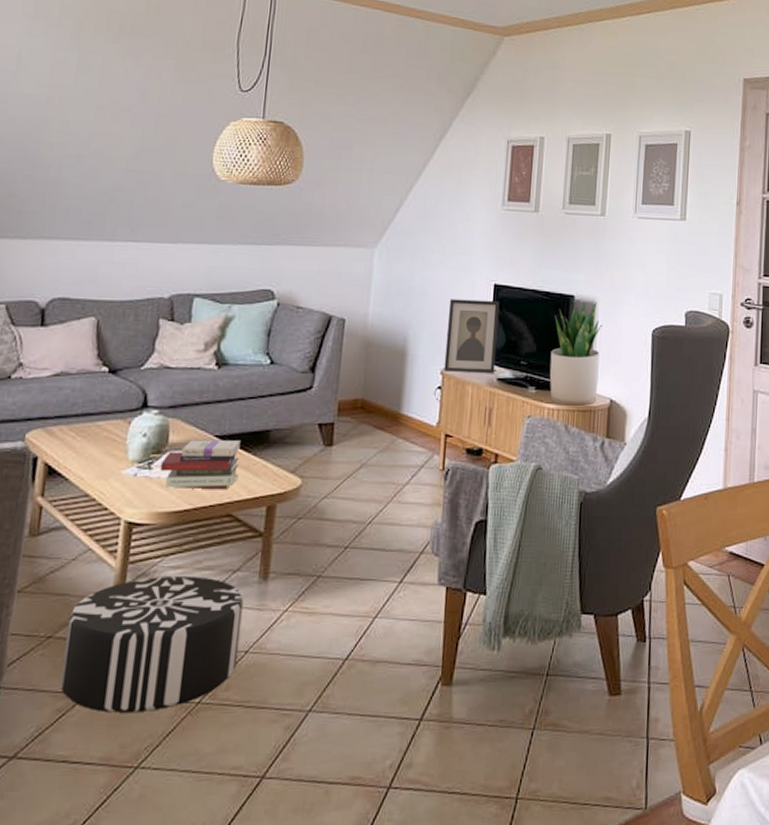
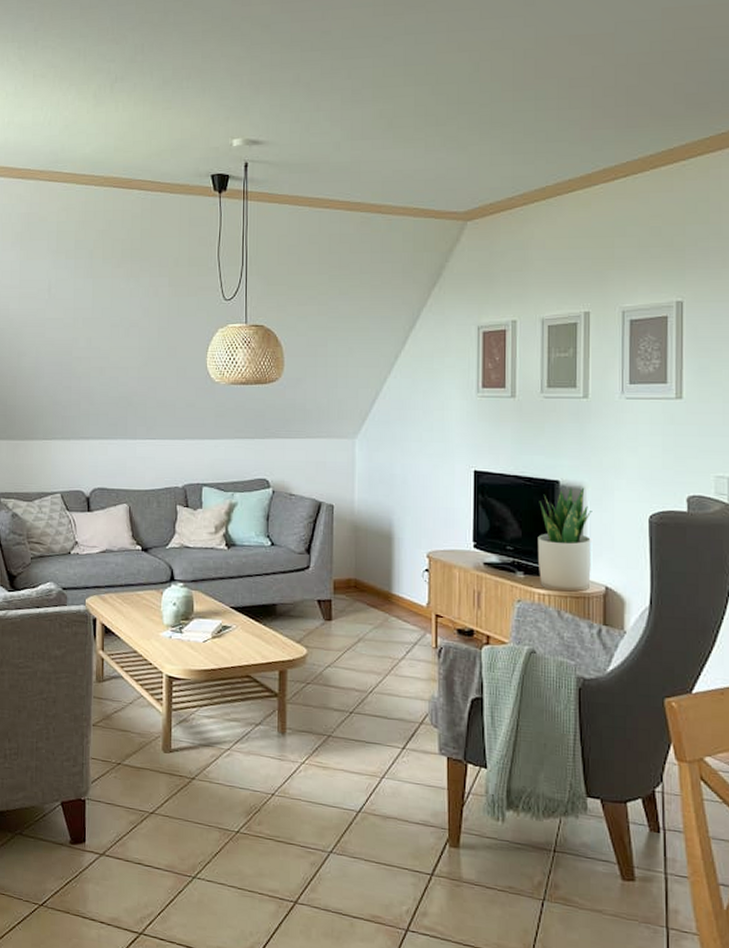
pouf: present [60,576,244,713] -> none [131,723,267,834]
books: present [160,440,241,489] -> none [189,610,253,653]
picture frame: present [443,299,500,374] -> none [430,485,481,559]

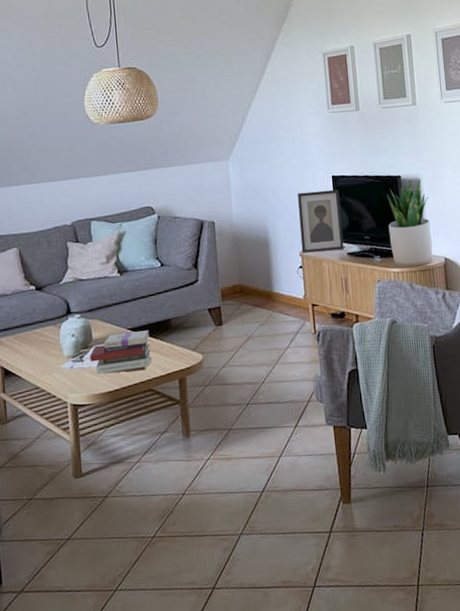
books: none [189,610,253,653] -> present [89,330,152,375]
picture frame: none [430,485,481,559] -> present [297,189,344,253]

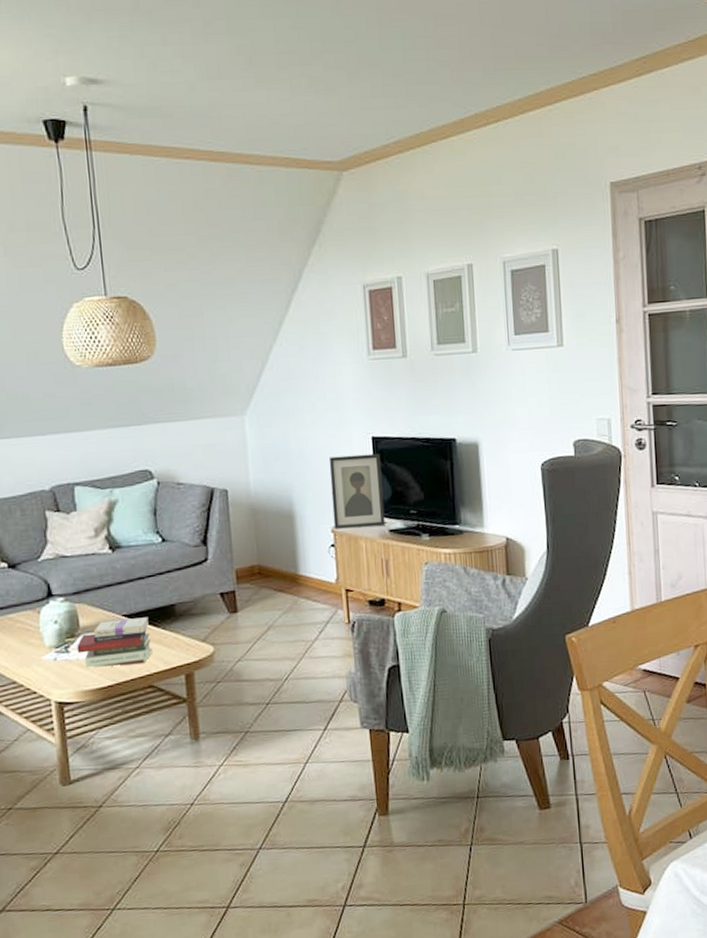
planter: present [386,178,433,269] -> none [438,442,492,550]

